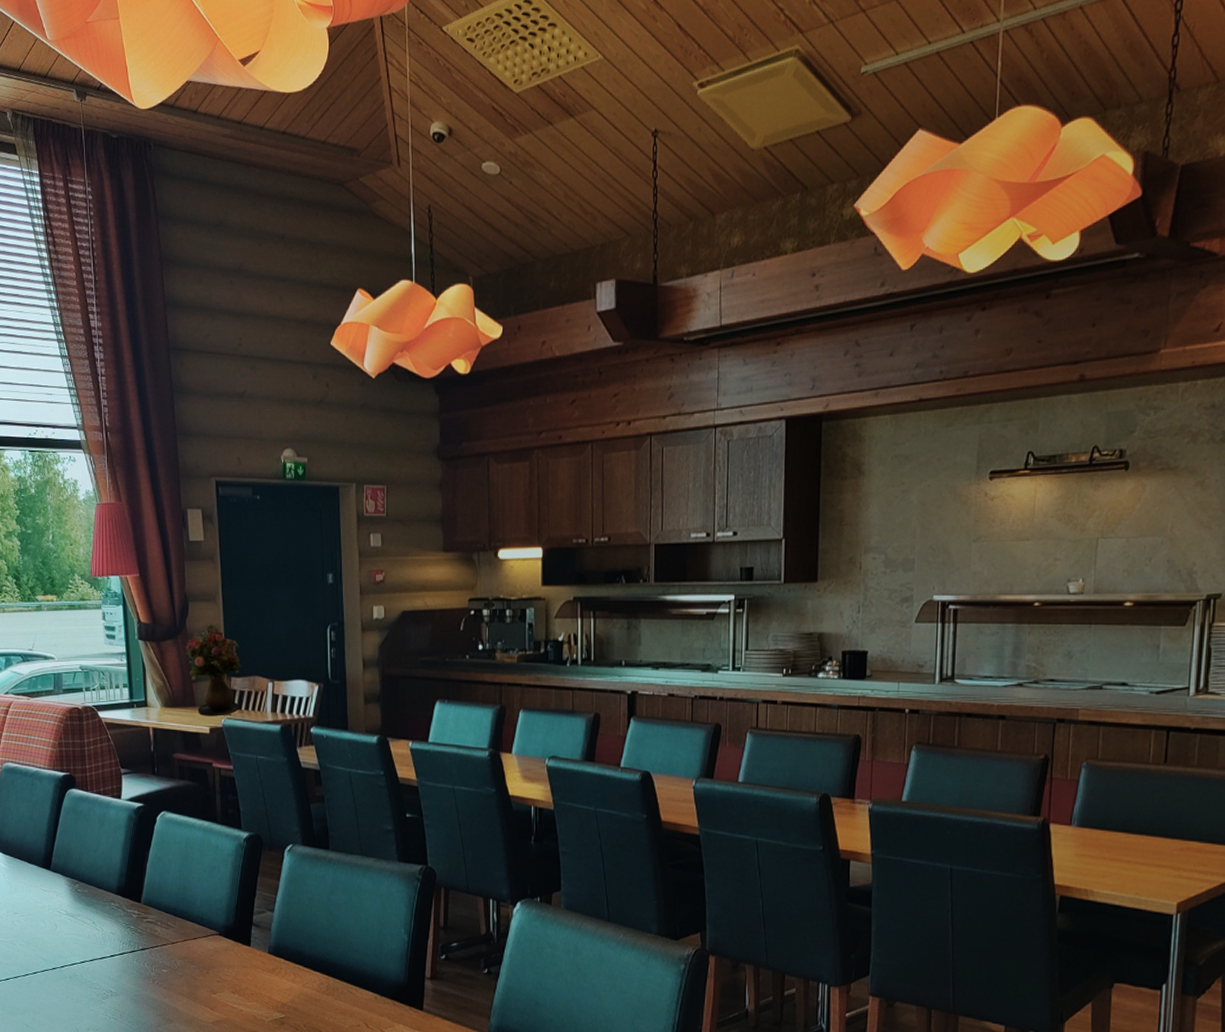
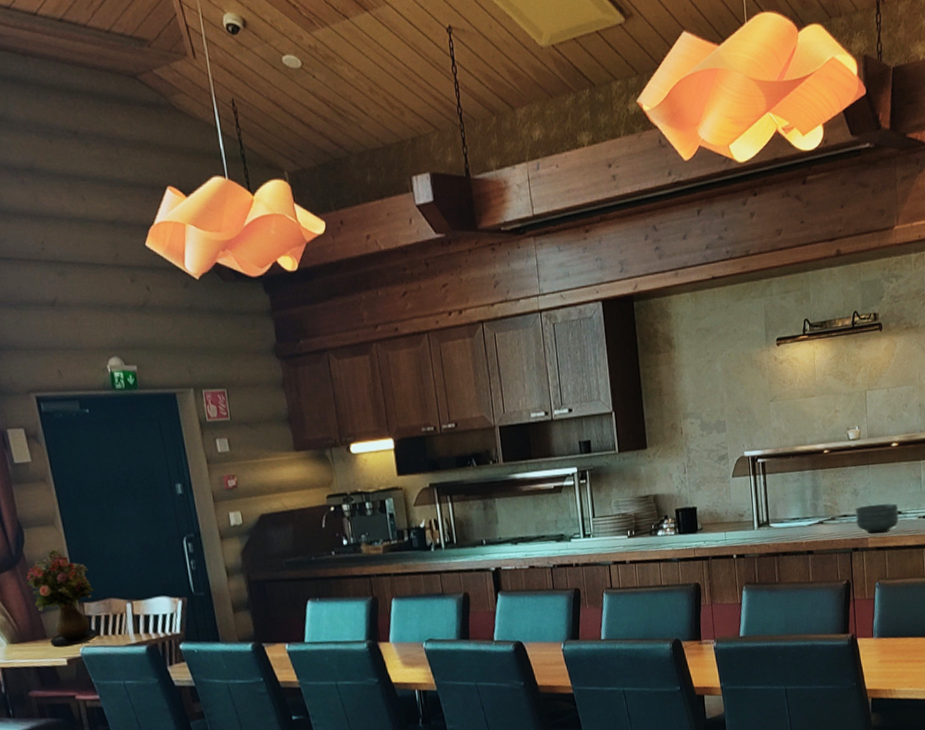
bowl: none [1065,672,1125,705] -> present [855,503,899,533]

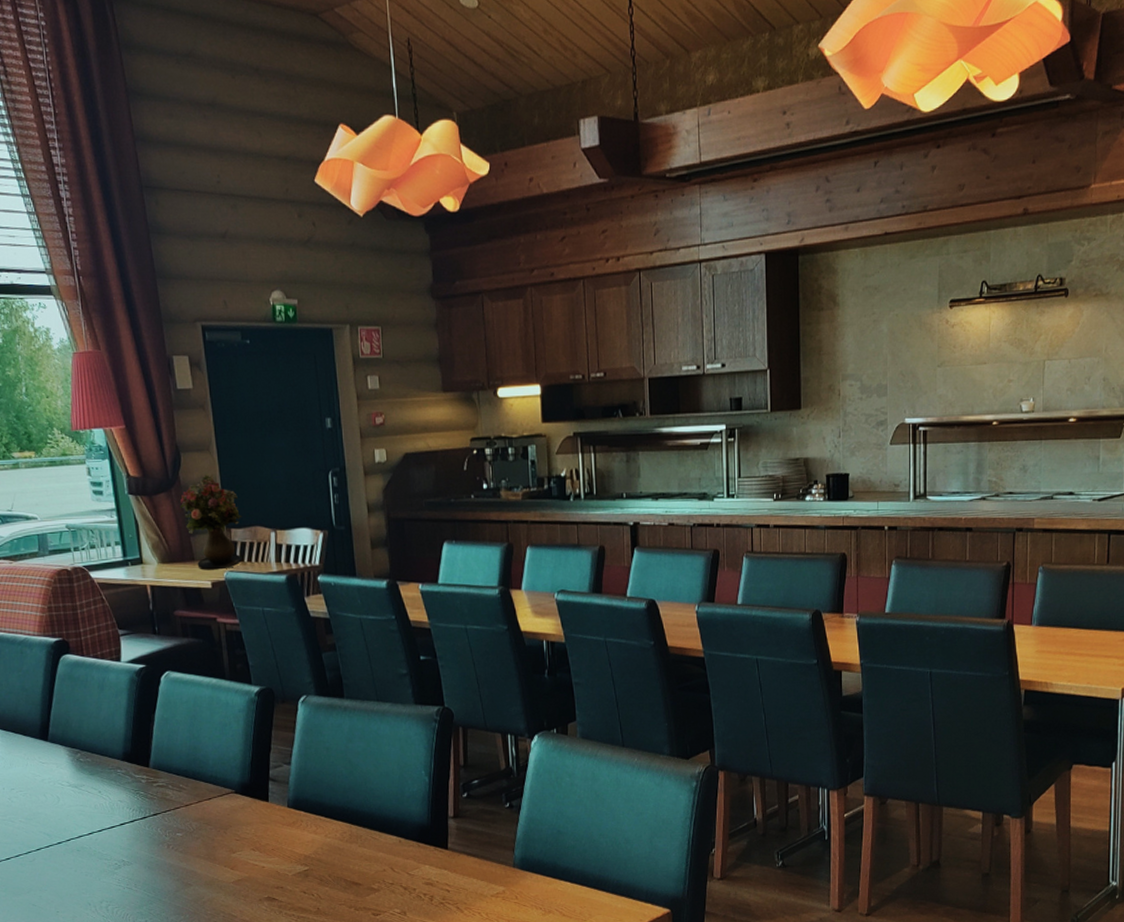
bowl: present [855,503,899,533] -> none [1022,483,1071,514]

